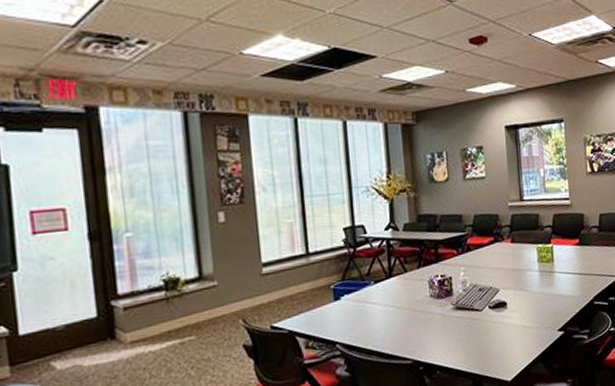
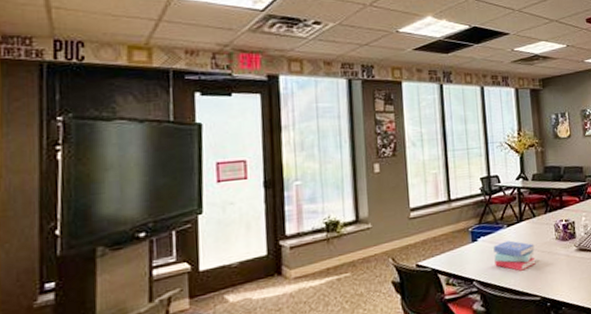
book: none [359,298,407,333] -> present [493,240,536,271]

